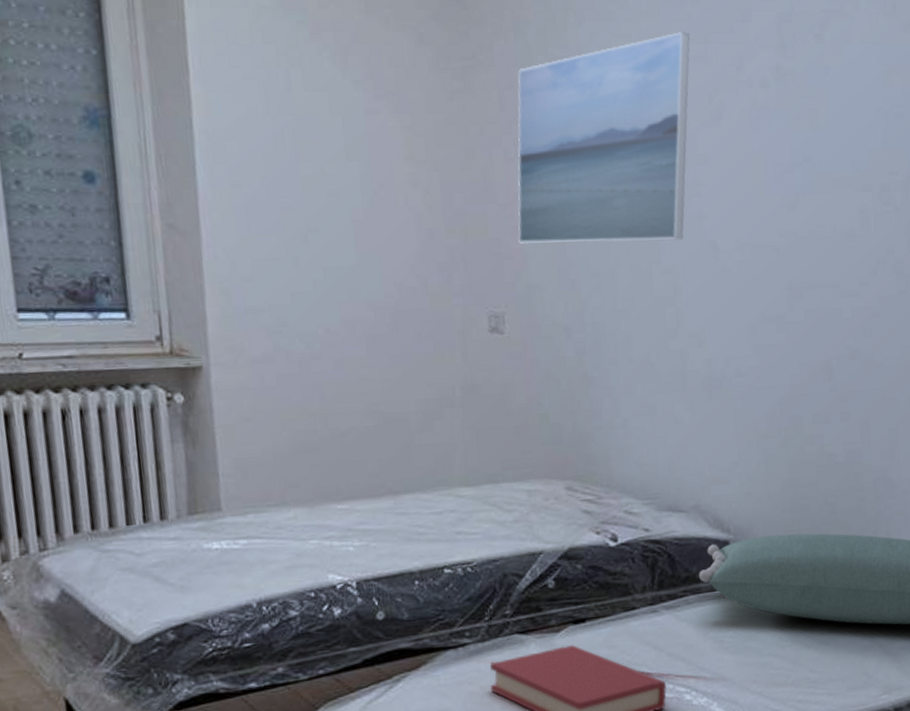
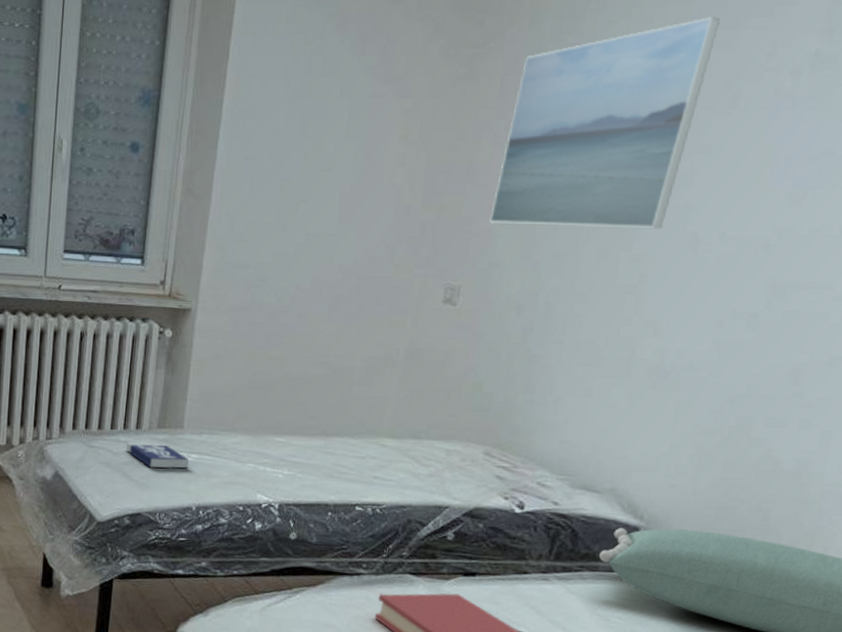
book: none [151,533,237,565] -> present [126,441,189,469]

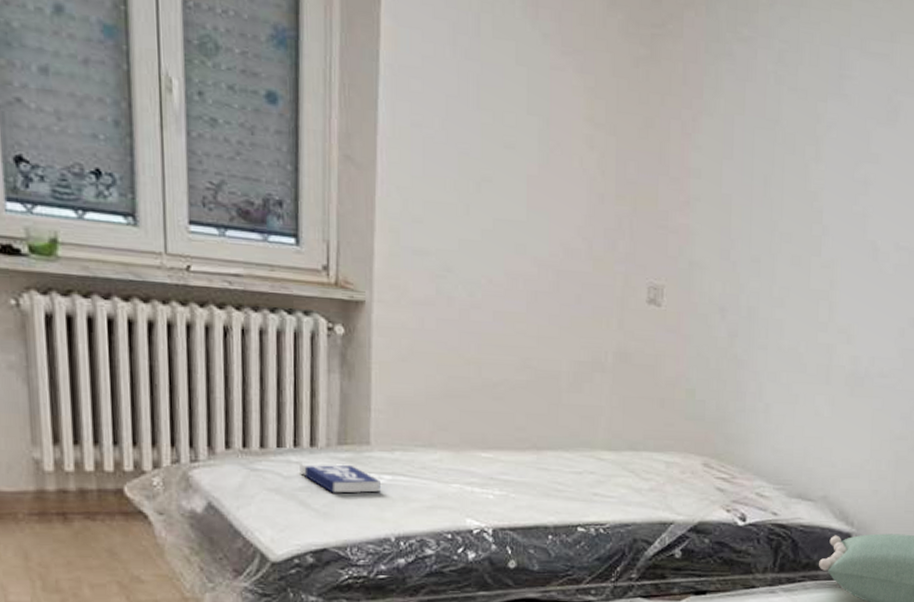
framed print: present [489,17,720,229] -> none [686,27,877,236]

